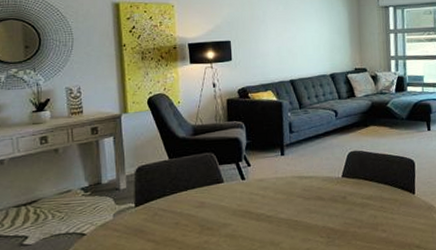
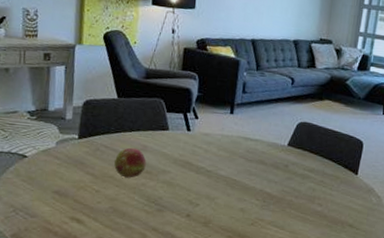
fruit: none [174,206,206,239] -> present [114,147,147,178]

